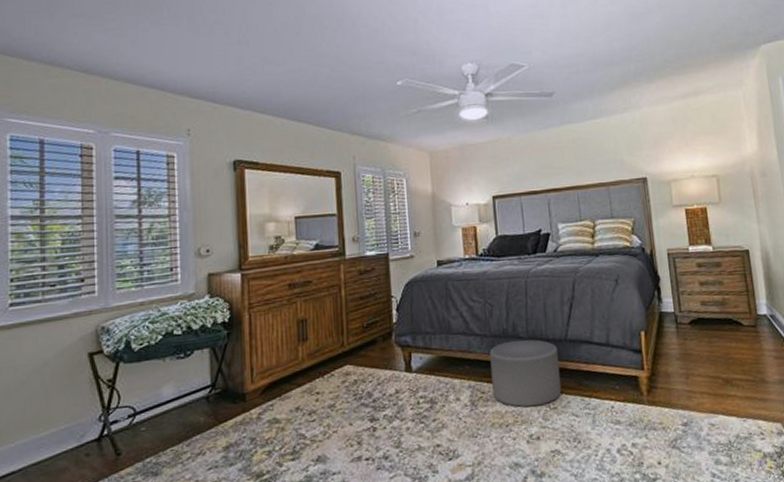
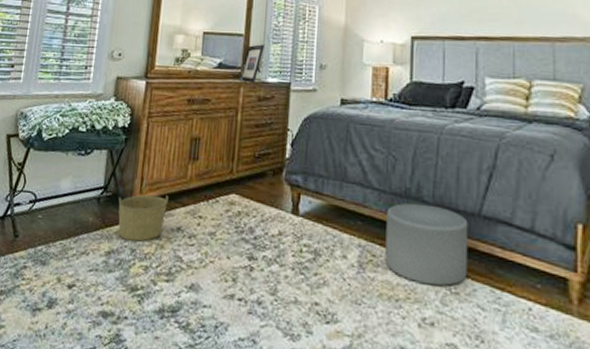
basket: none [229,380,283,431] -> present [118,194,168,242]
picture frame: none [338,221,359,260] -> present [239,44,265,83]

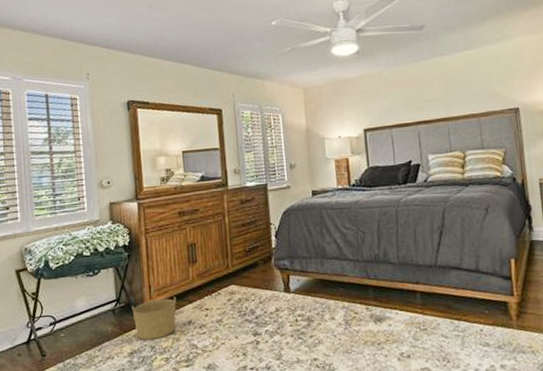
picture frame: present [239,44,265,83] -> none [221,154,240,190]
pouf: present [385,203,468,287] -> none [362,264,432,328]

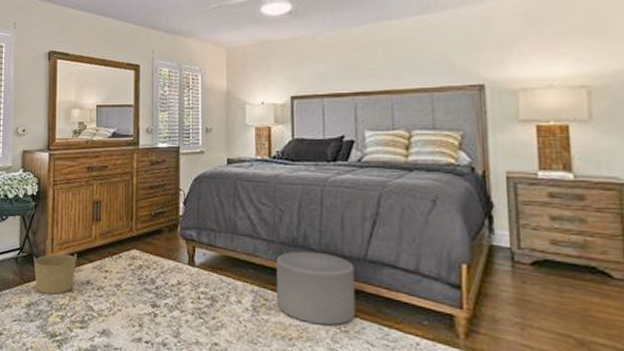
pouf: none [362,264,432,328] -> present [276,251,356,326]

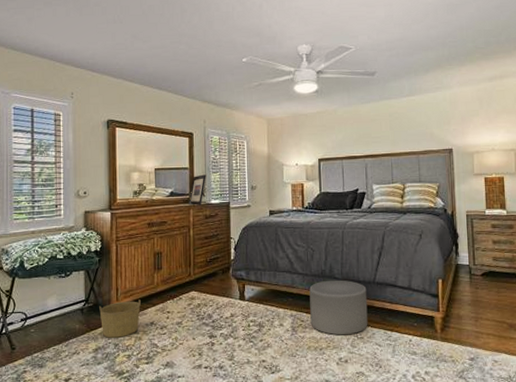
picture frame: none [132,113,153,149] -> present [189,174,206,206]

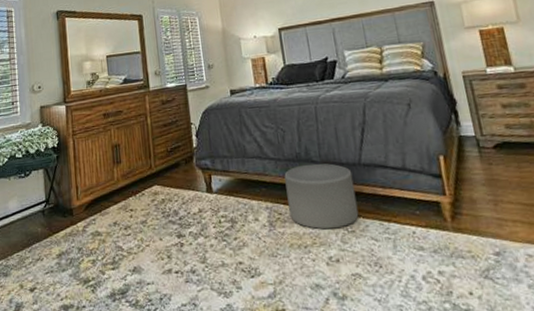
basket: present [99,299,141,338] -> none [60,197,102,242]
picture frame: present [189,174,206,206] -> none [143,57,161,92]

